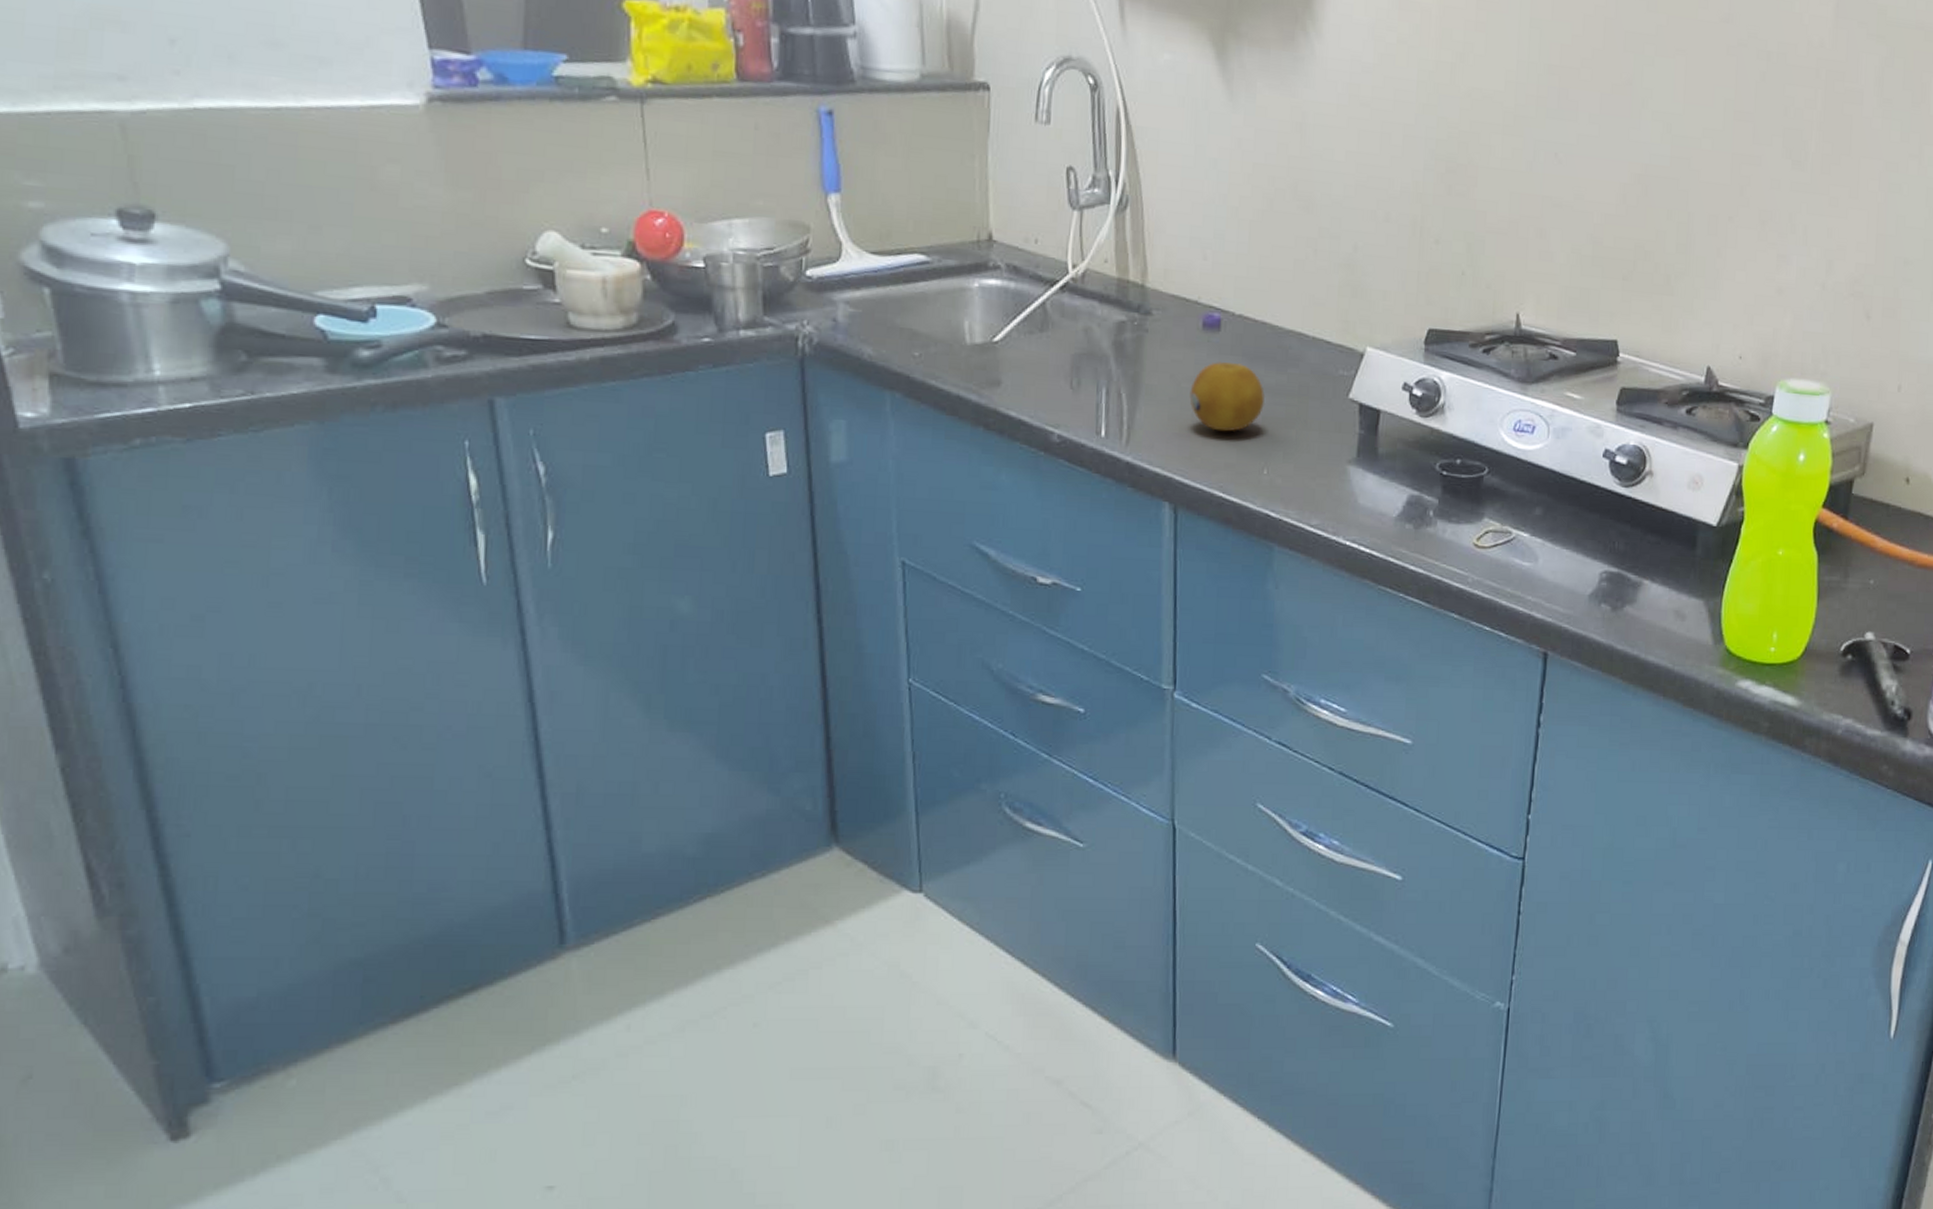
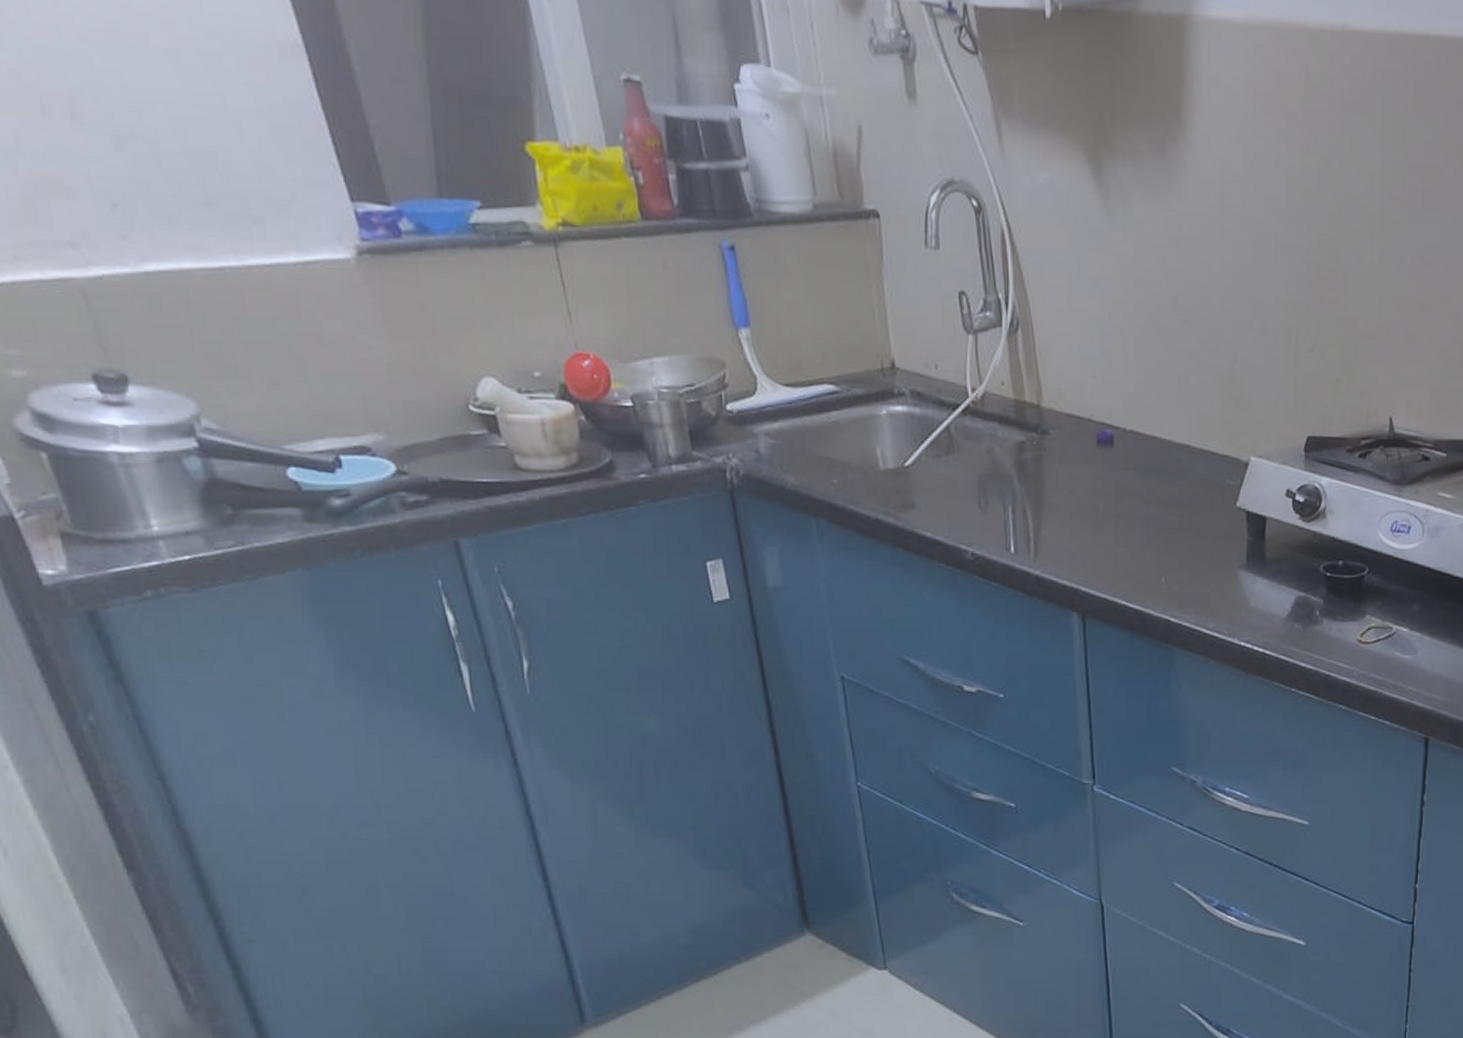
fruit: present [1189,362,1265,432] -> none [1089,477,1158,544]

